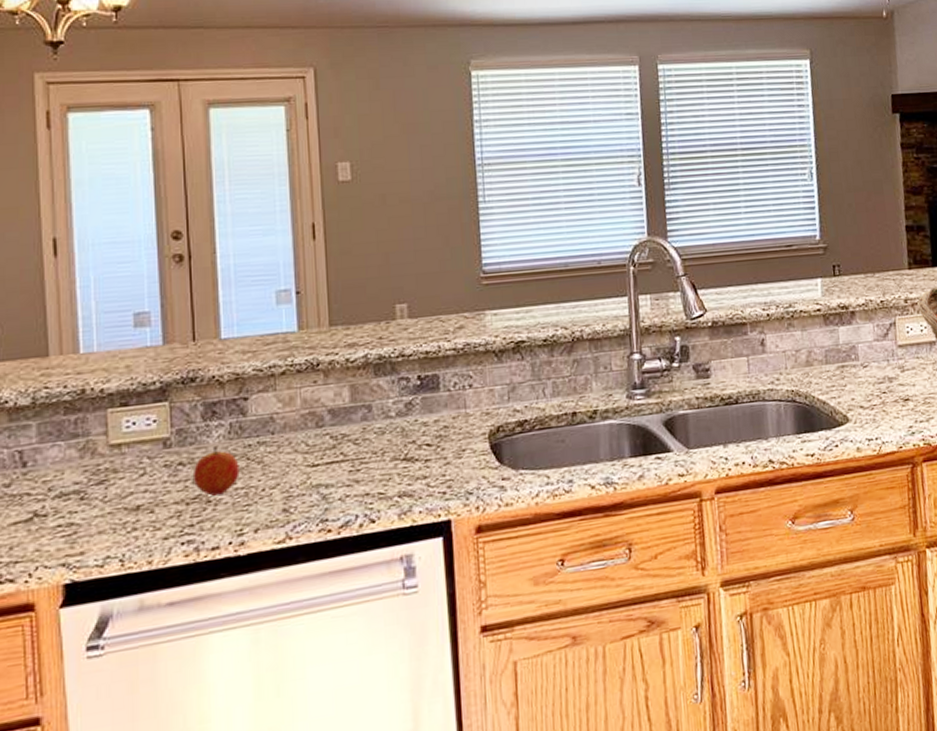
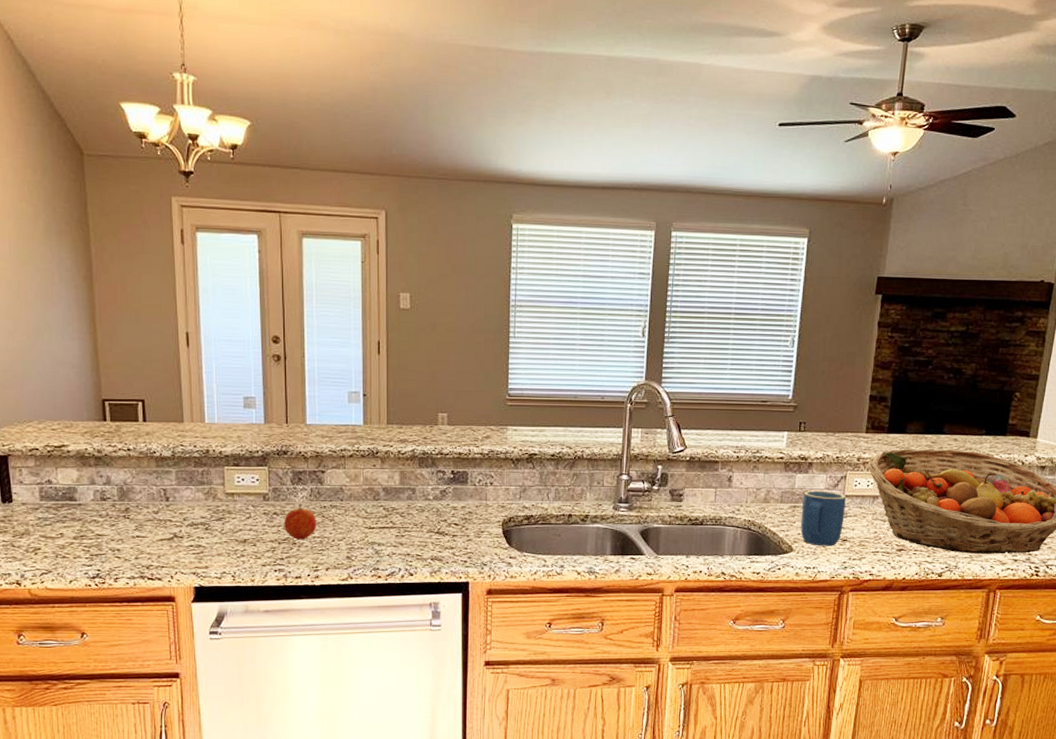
mug: none [850,342,902,411] -> present [800,490,846,546]

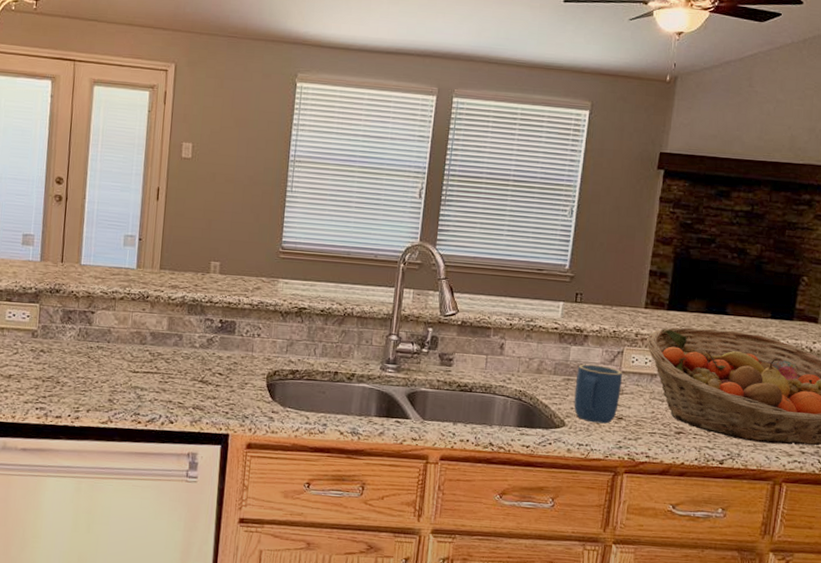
fruit: present [283,504,317,540] -> none [49,343,83,379]

